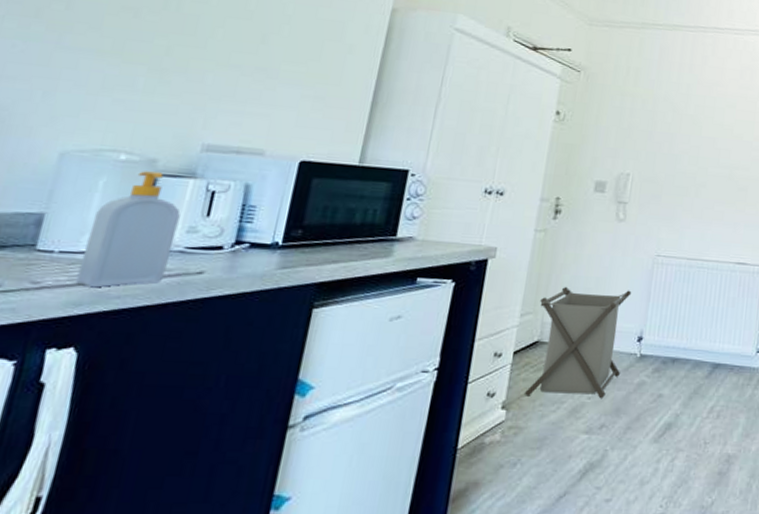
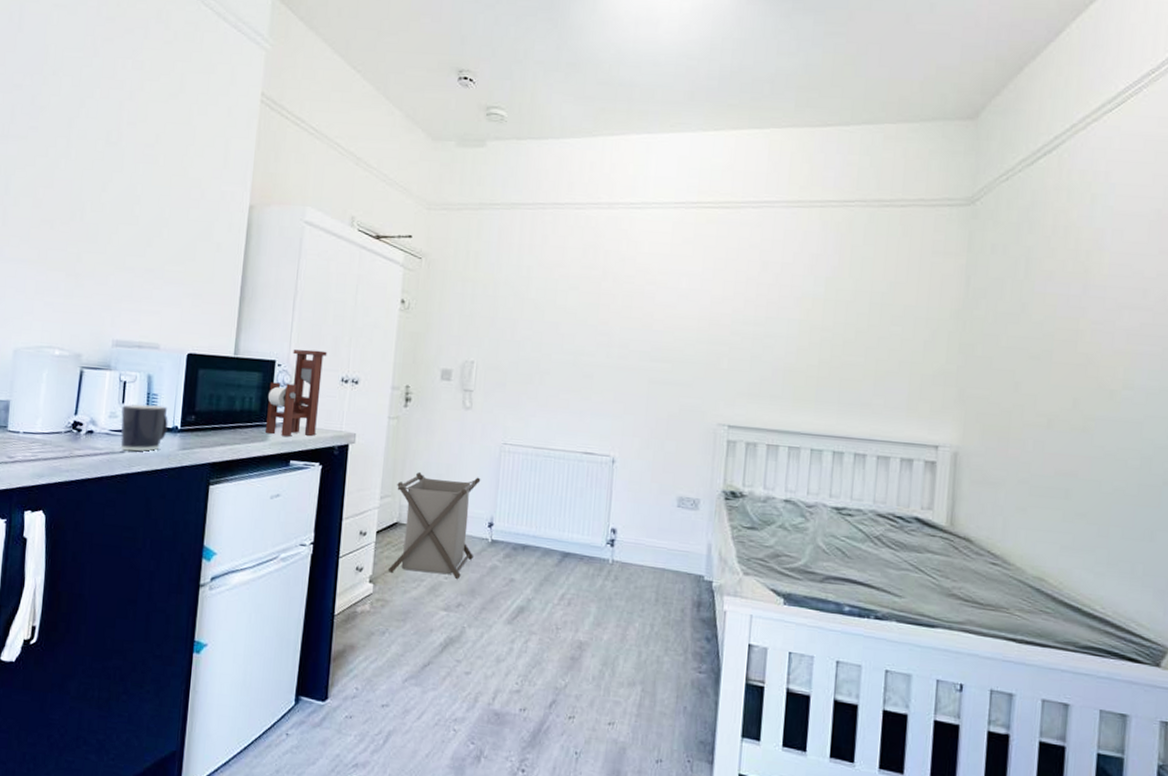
soap bottle: present [76,171,181,288] -> none [37,364,103,463]
mug: none [198,217,268,272] -> present [120,404,169,452]
paper towel holder: none [390,158,471,253] -> present [266,349,327,437]

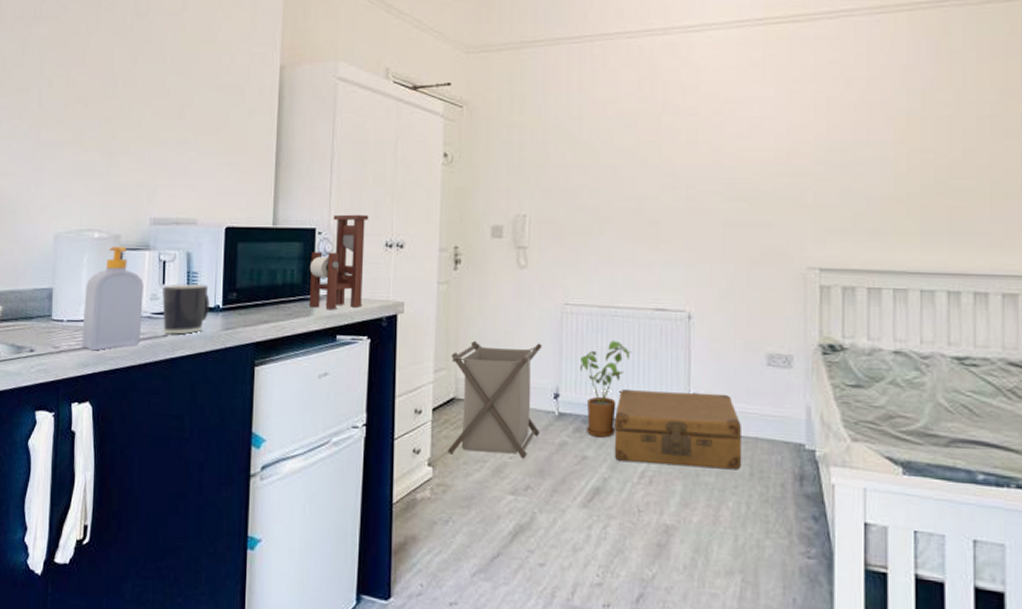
soap bottle: none [37,364,103,463] -> present [82,246,144,351]
house plant: none [513,478,561,564] -> present [579,340,632,438]
suitcase: none [538,521,652,596] -> present [614,388,742,470]

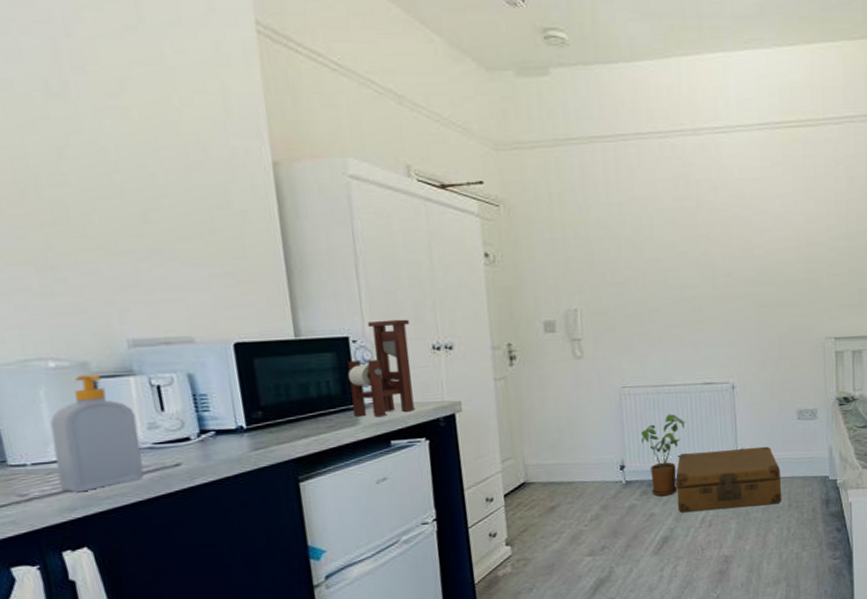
mug: present [161,283,211,335] -> none [162,405,231,463]
laundry basket: present [448,340,542,458] -> none [517,424,610,532]

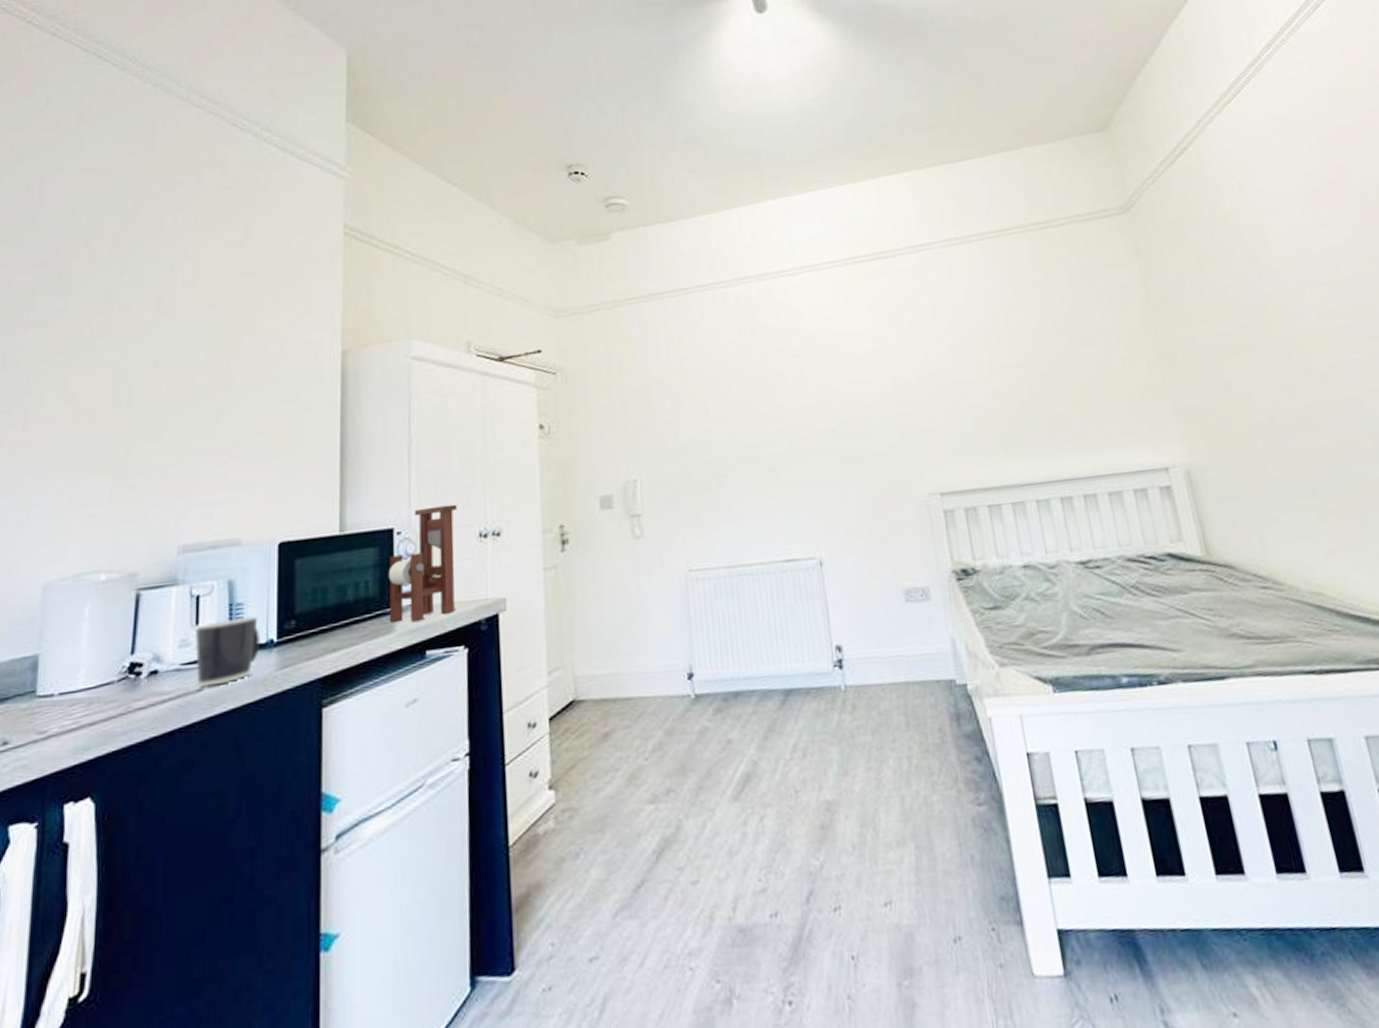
soap bottle: present [50,374,144,493] -> none [80,586,169,728]
mug: none [162,405,231,463] -> present [194,615,261,688]
house plant: present [640,414,687,497] -> none [712,602,767,716]
suitcase: present [675,446,782,512] -> none [756,640,897,737]

